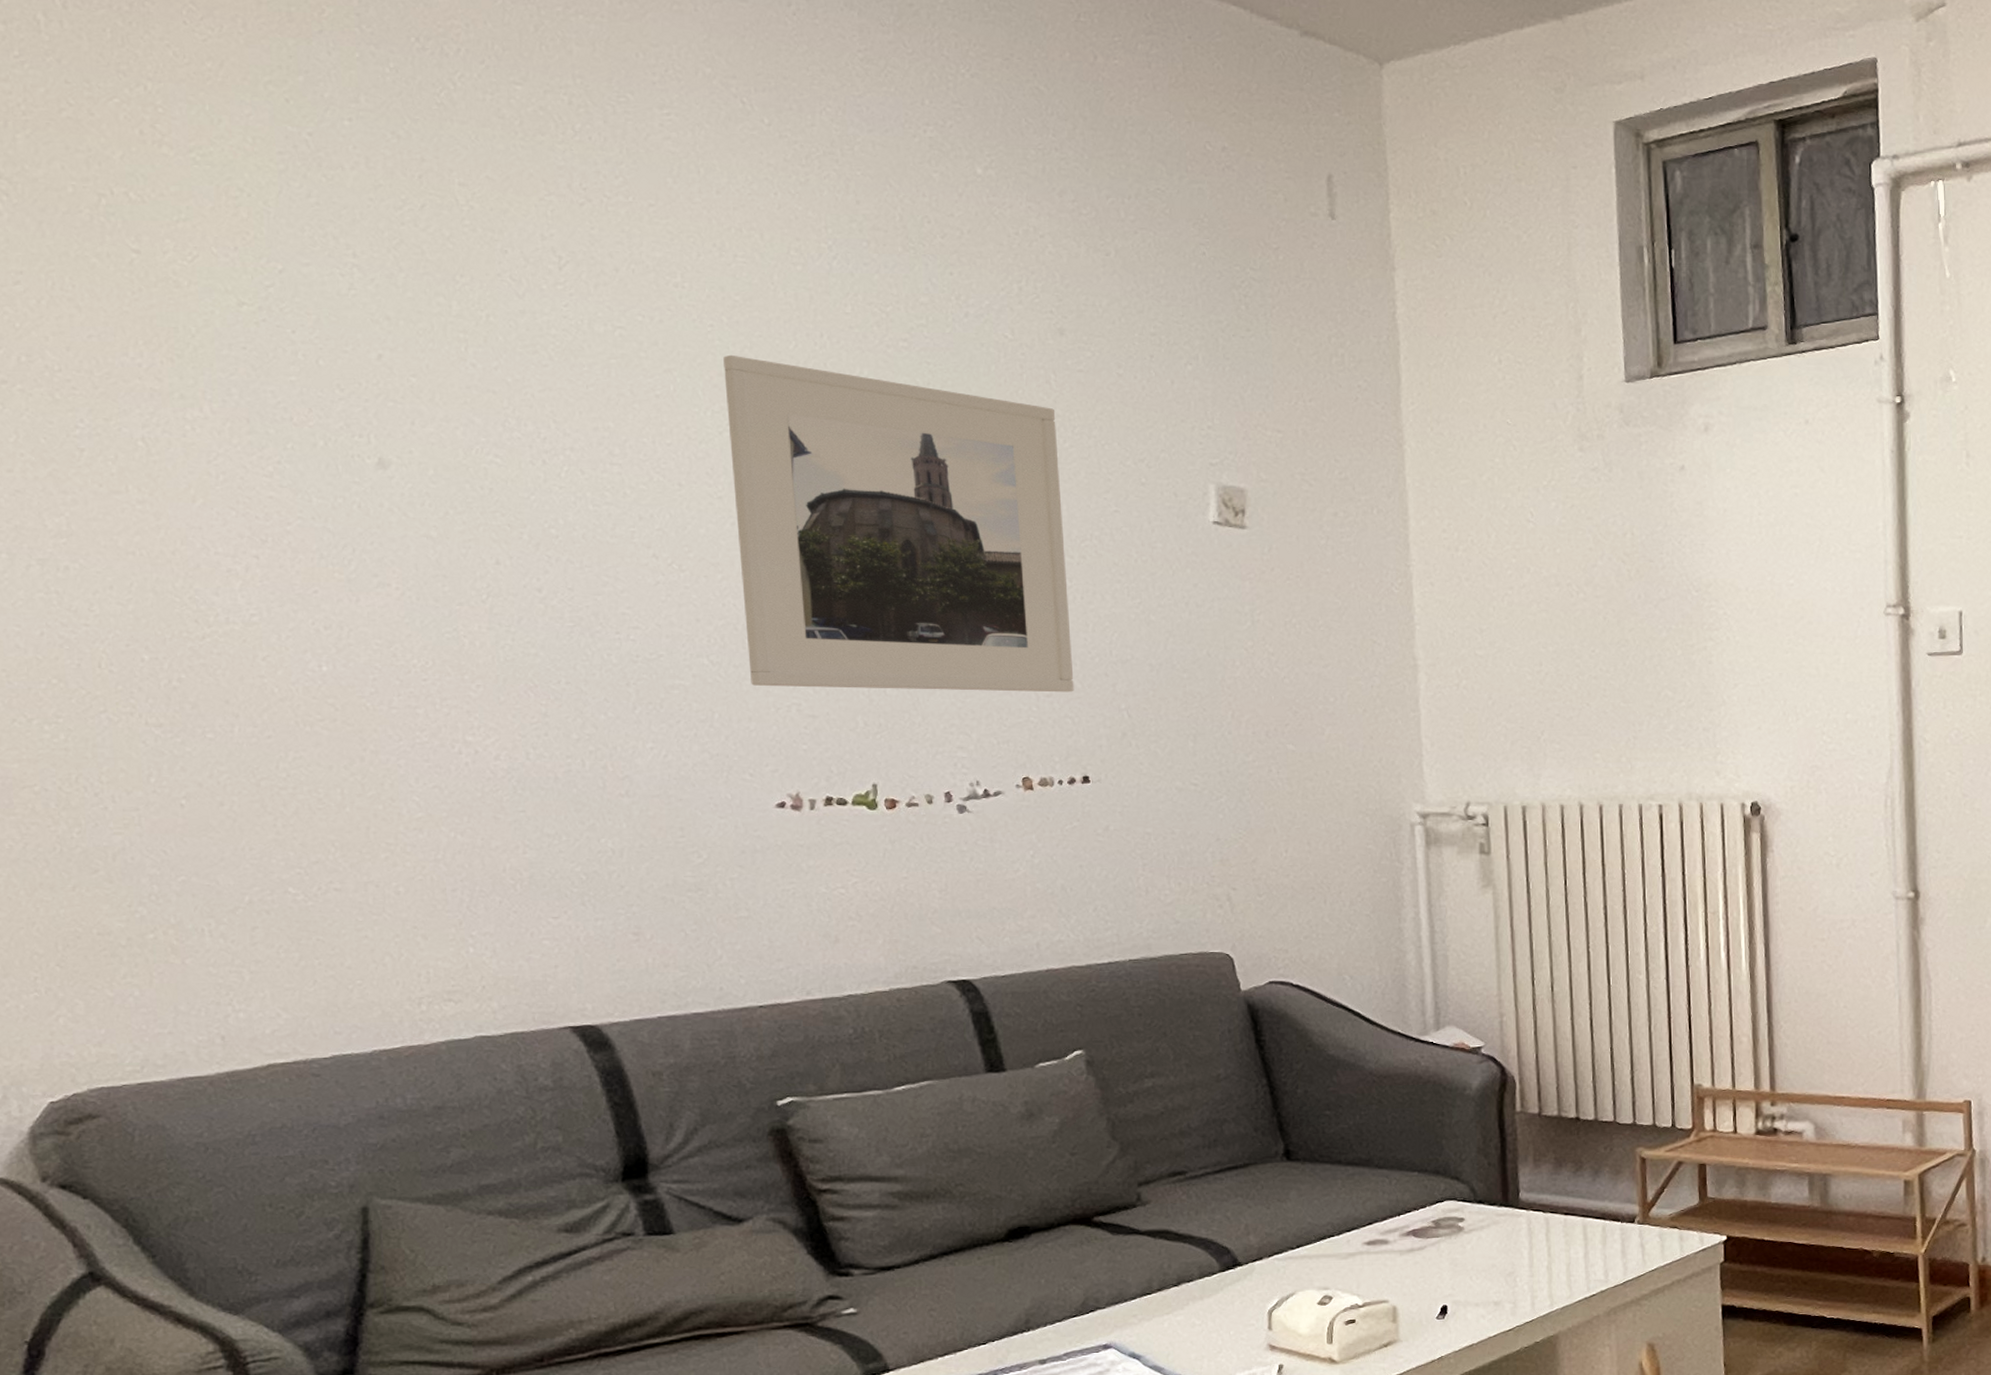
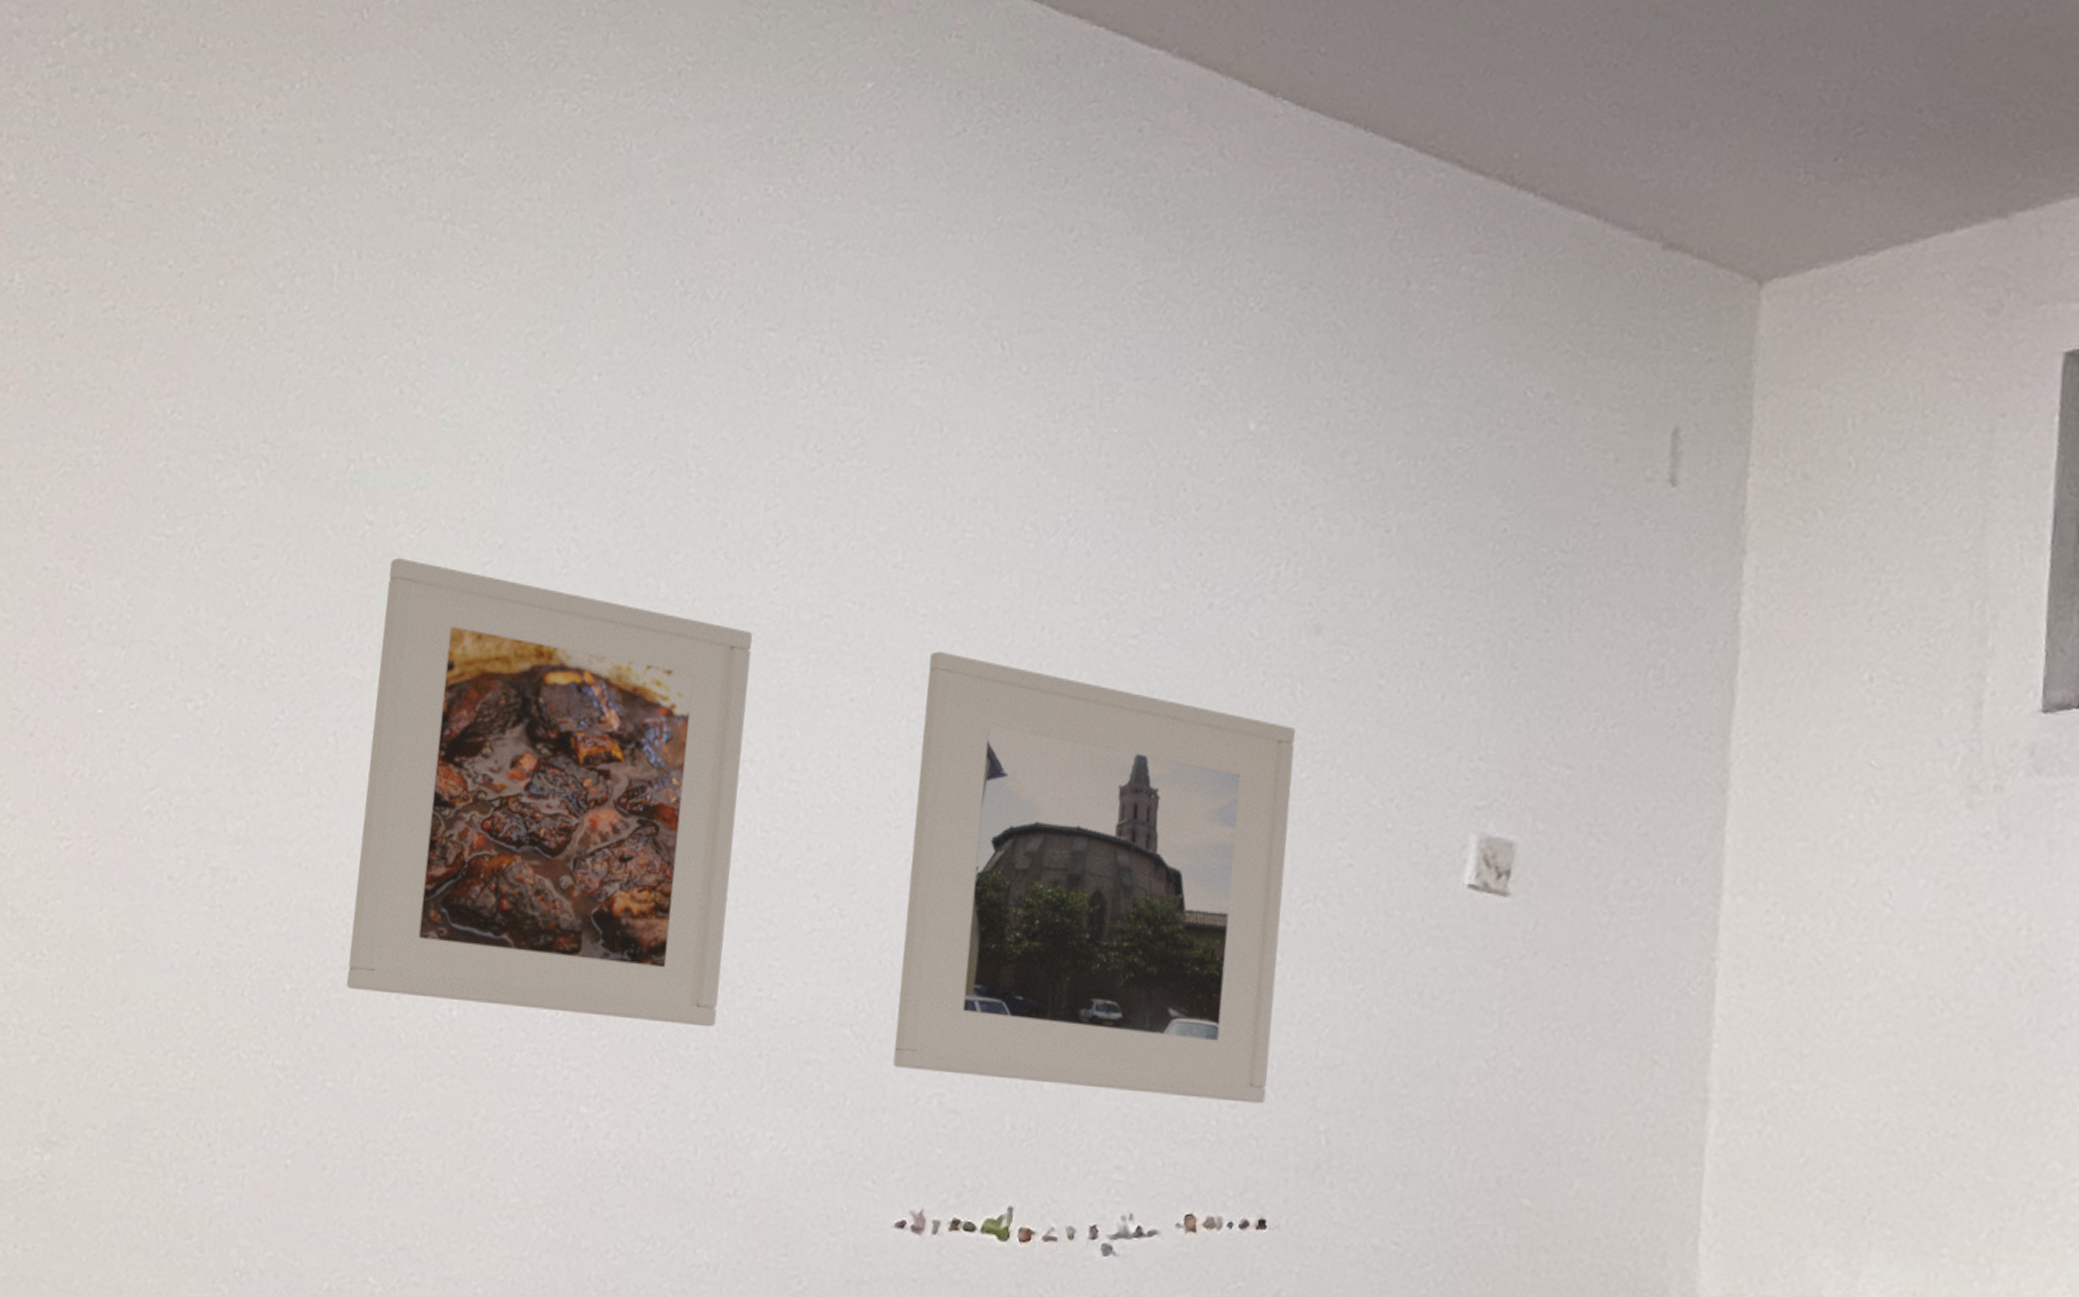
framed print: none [166,282,581,665] -> present [346,557,753,1027]

